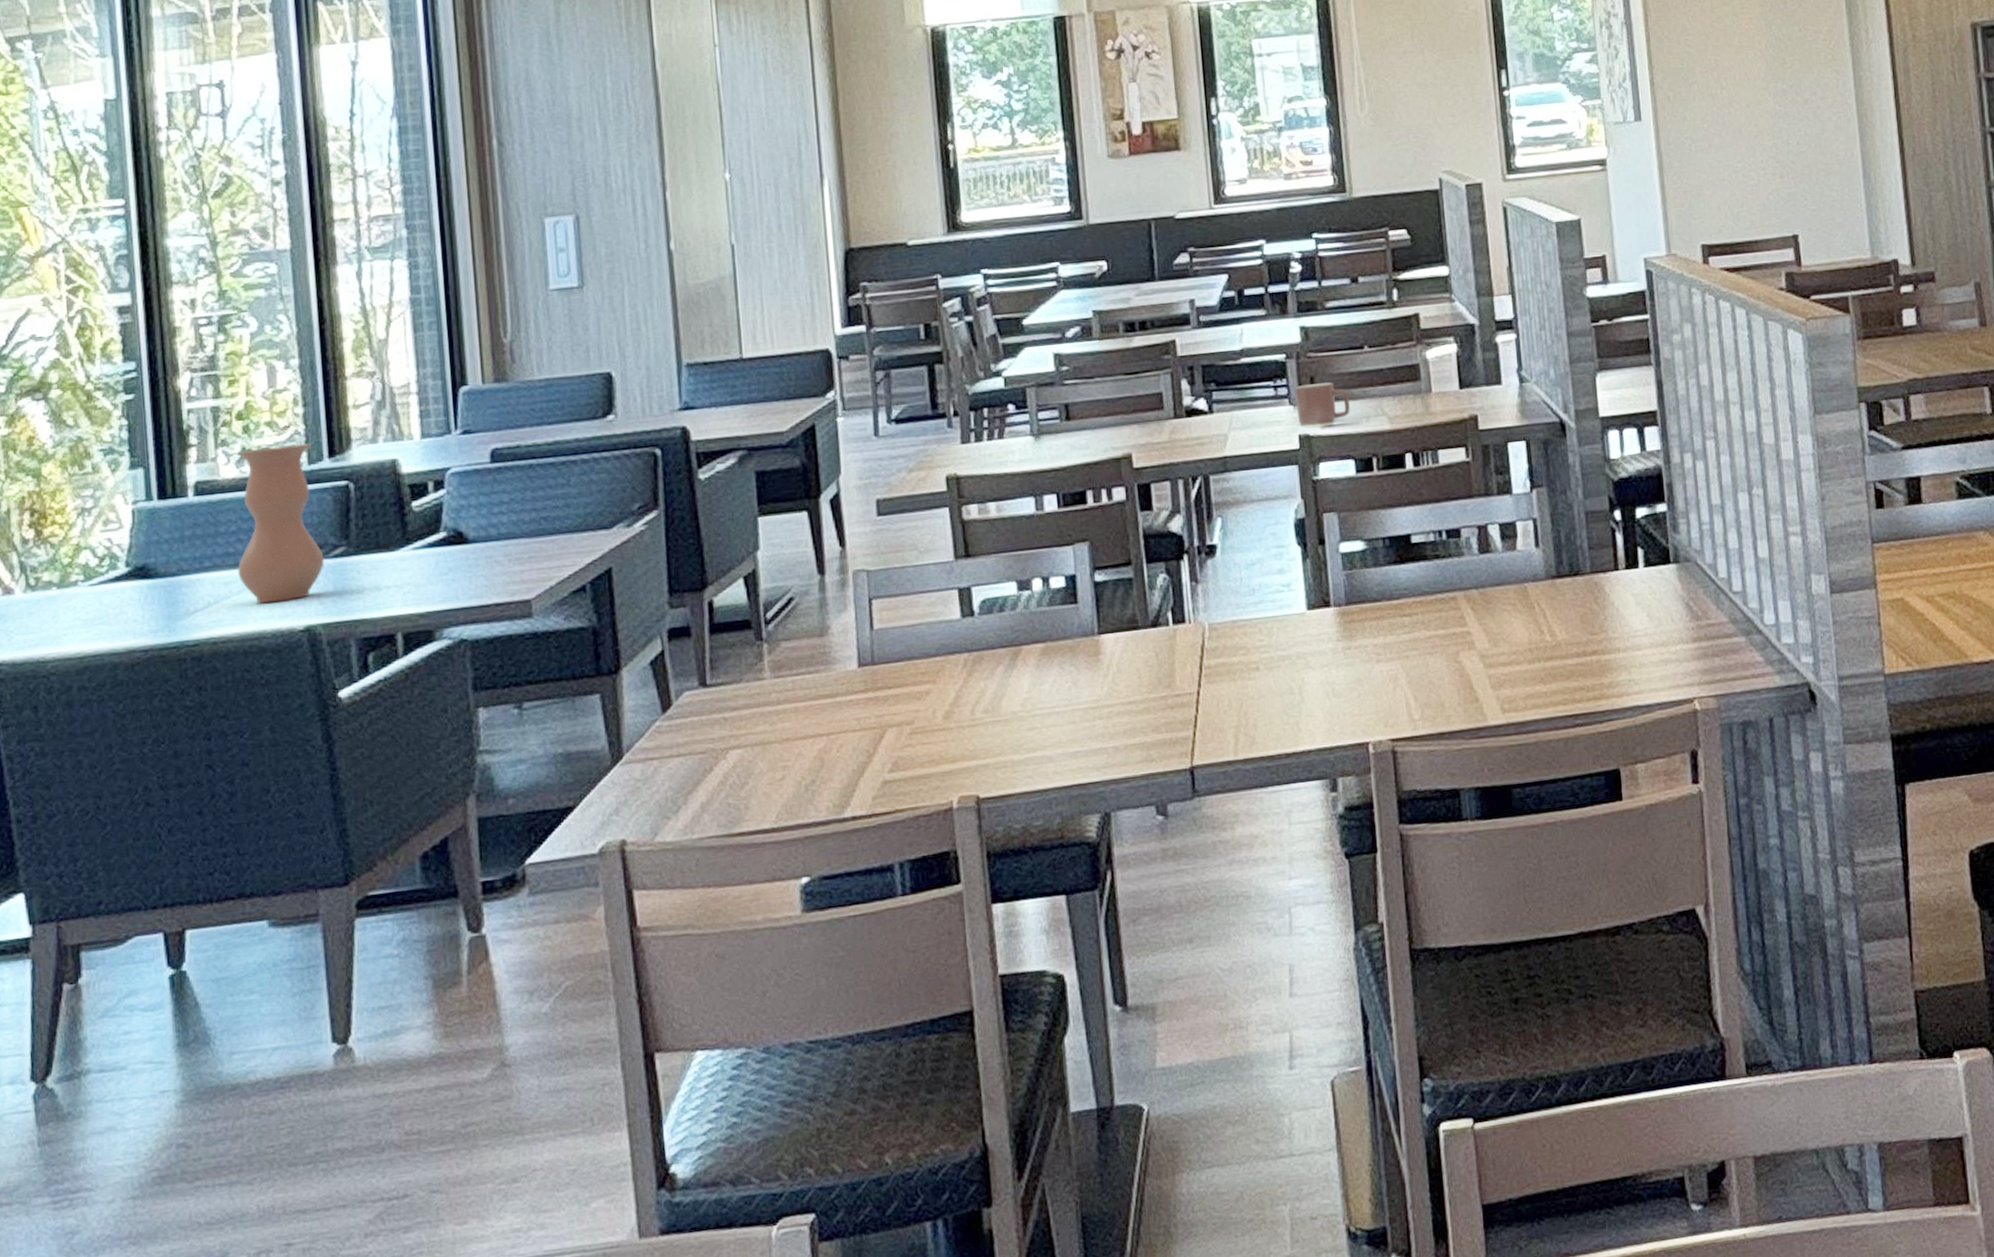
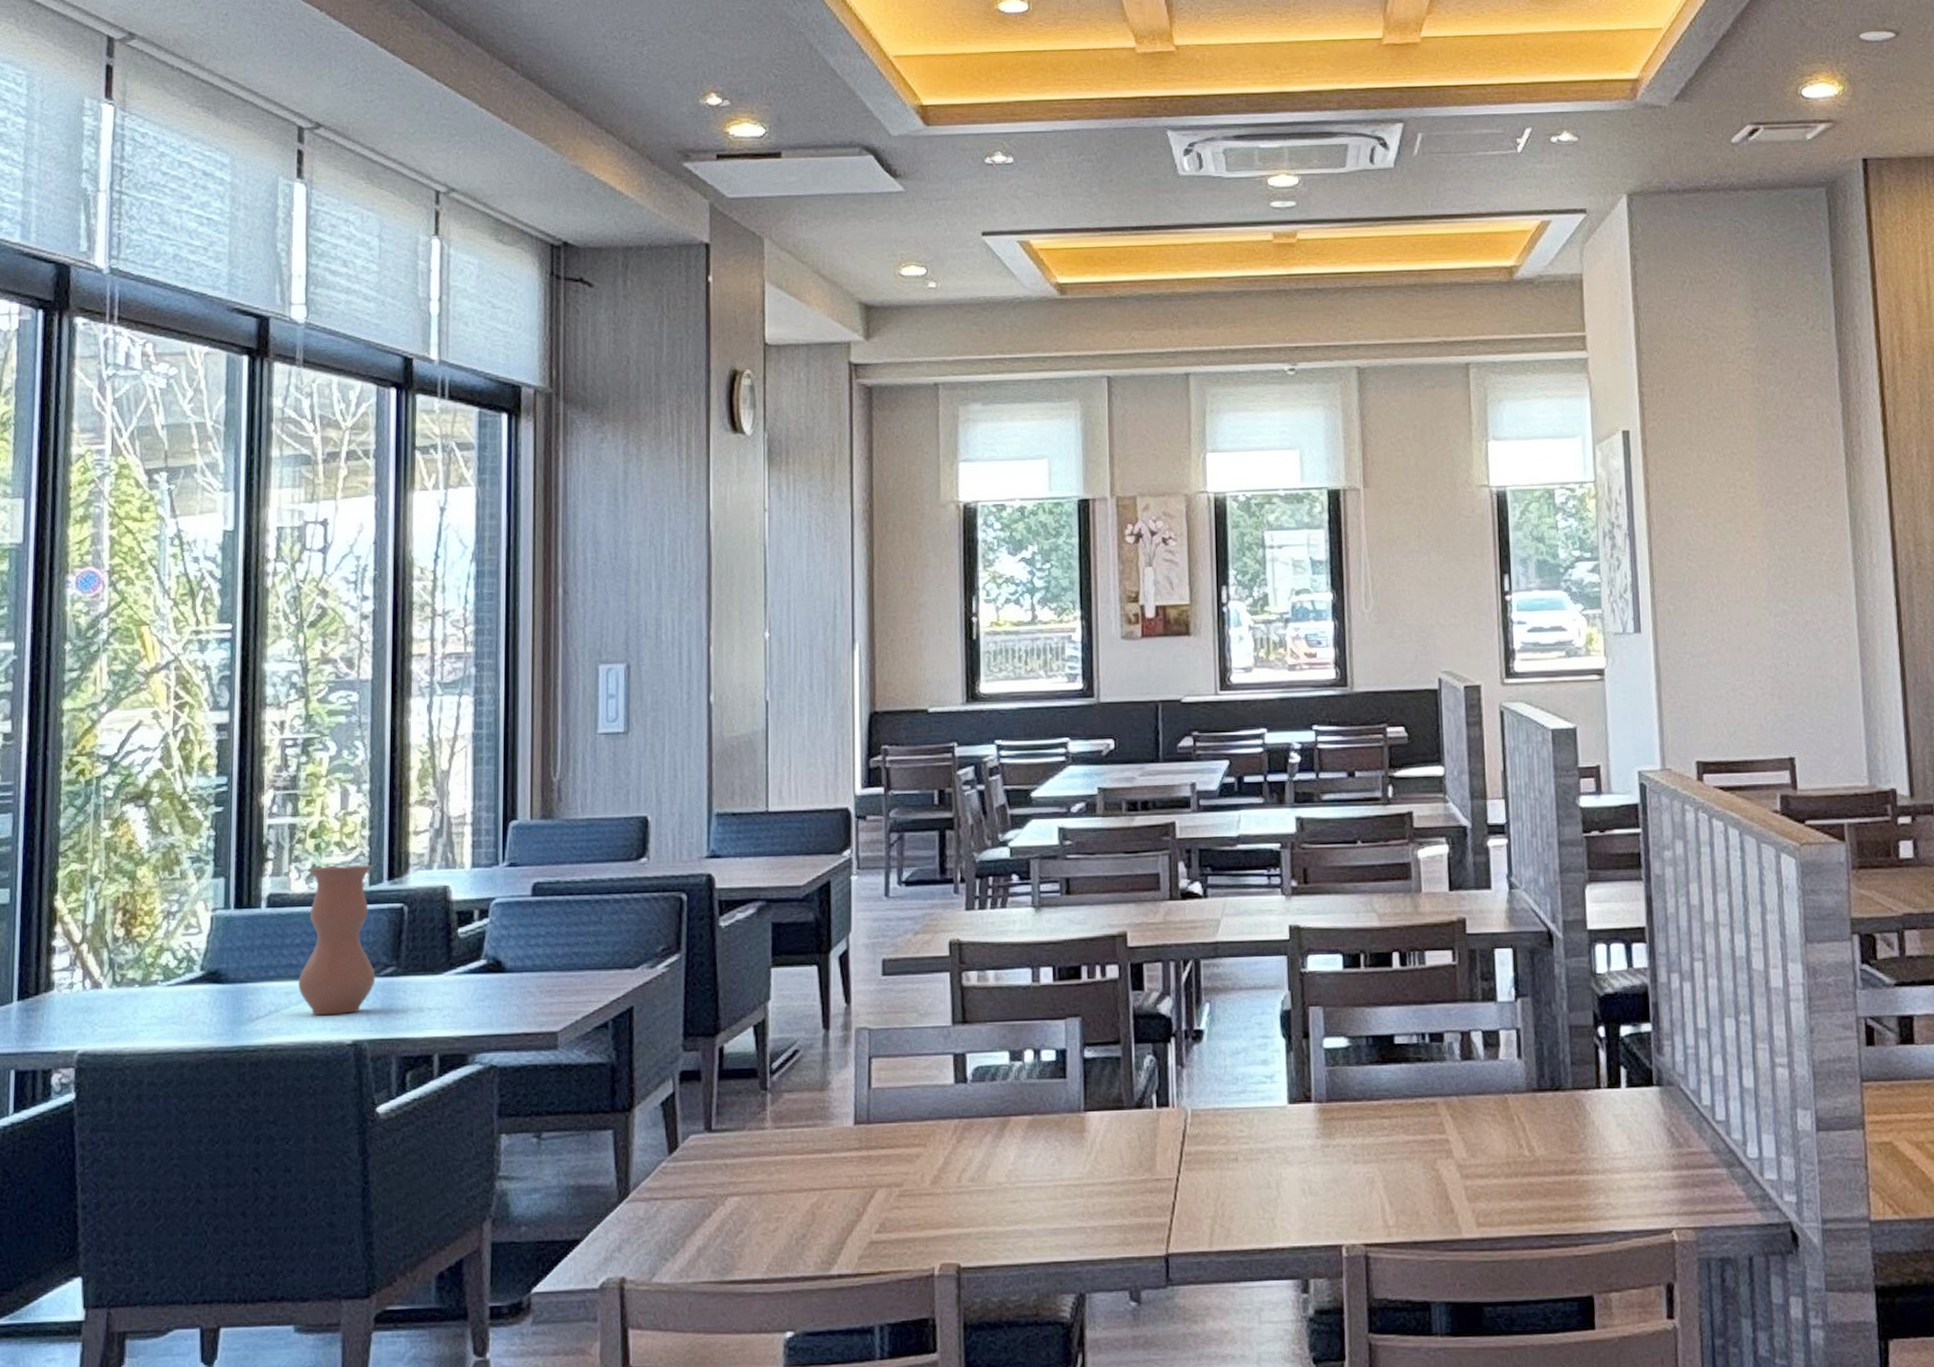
mug: present [1294,382,1350,429] -> none [1287,875,1341,920]

